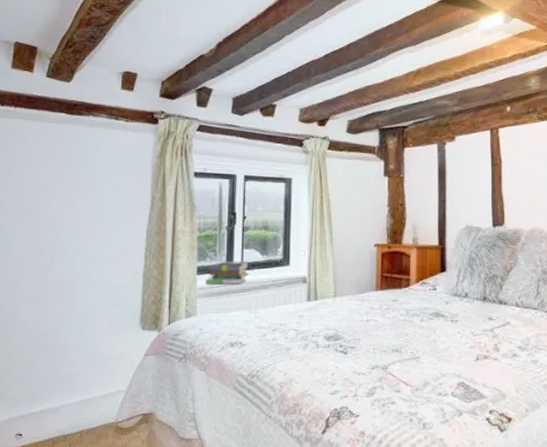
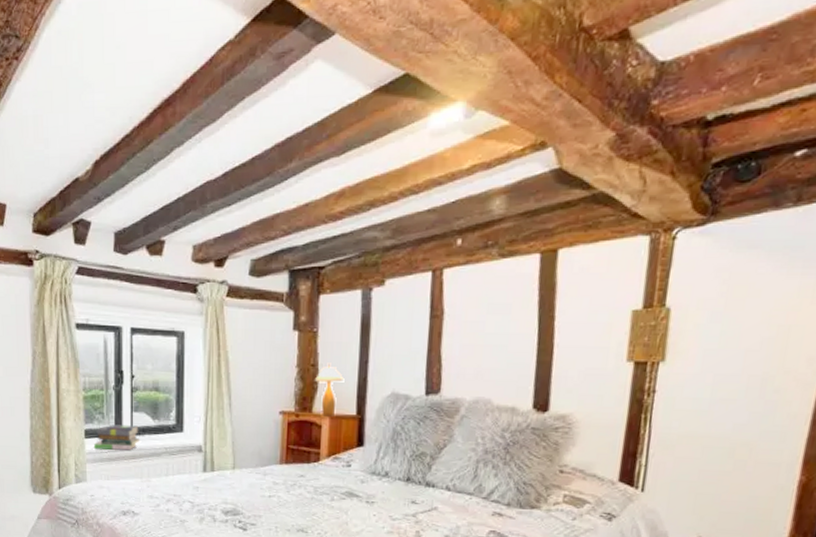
table lamp: none [402,203,426,248] -> present [314,364,343,418]

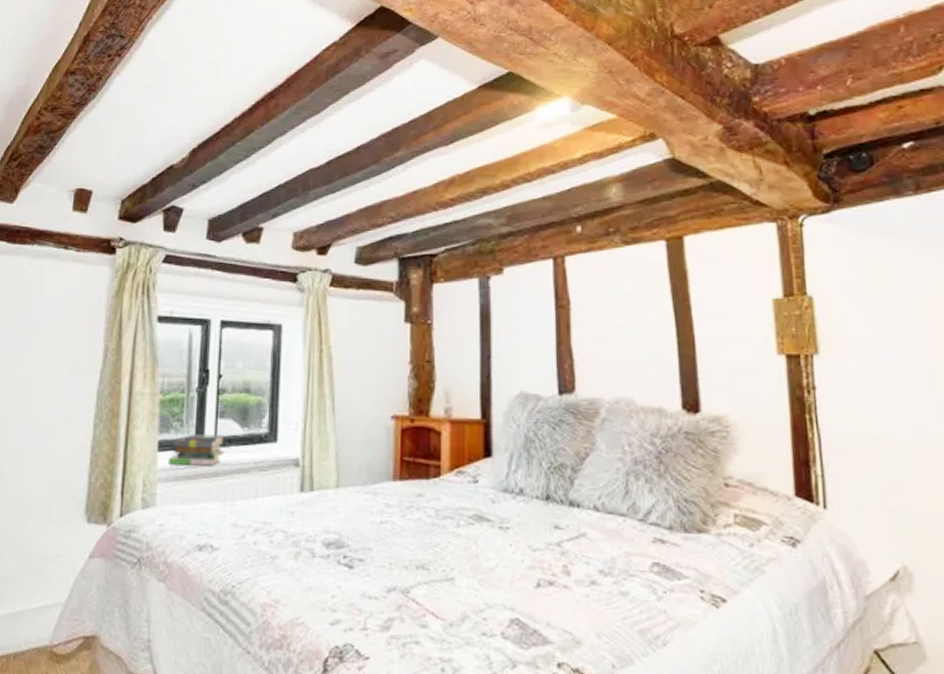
table lamp: present [314,364,343,418] -> none [430,360,463,423]

